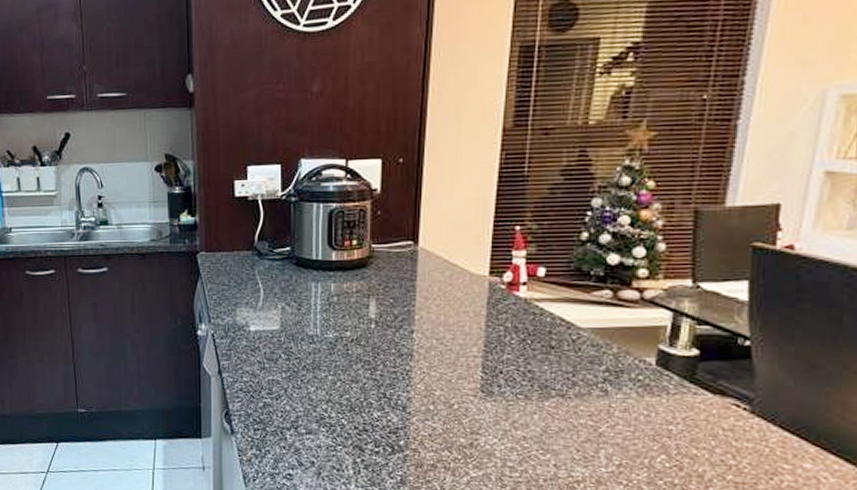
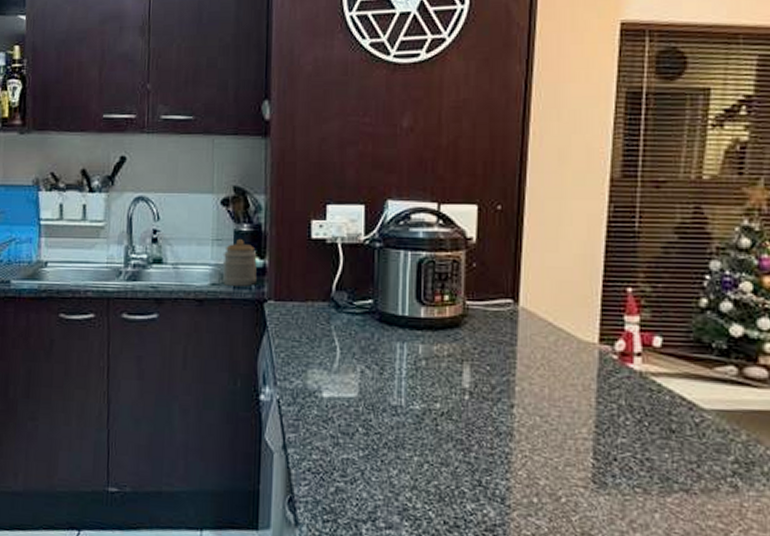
jar: none [159,199,189,241] -> present [222,238,257,286]

